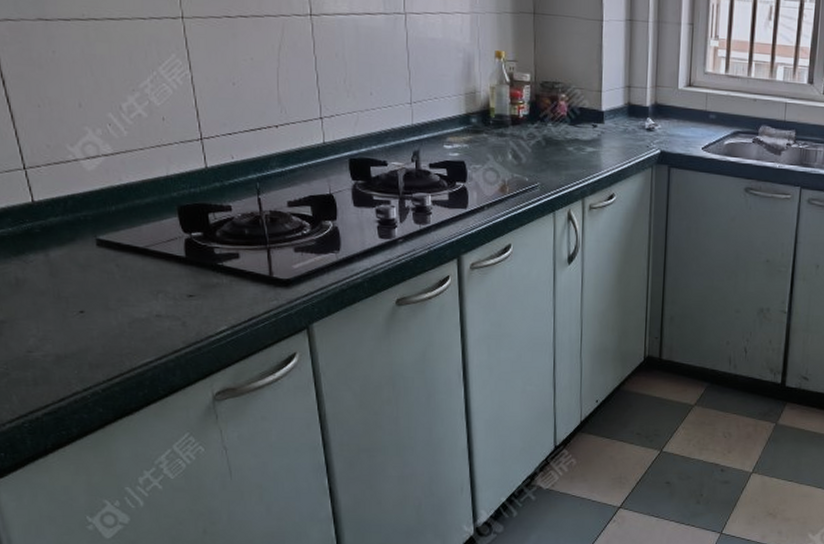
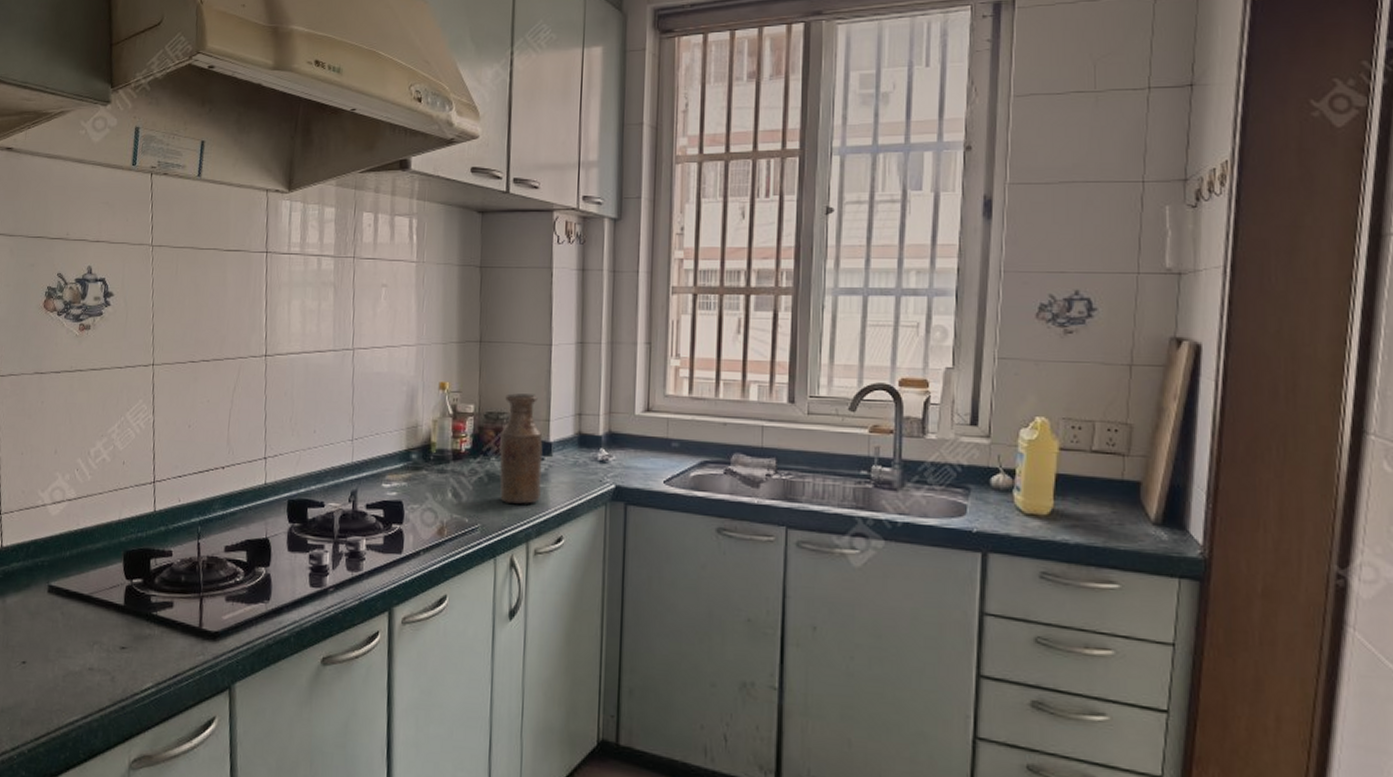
bottle: none [555,65,596,166] -> present [499,393,543,504]

